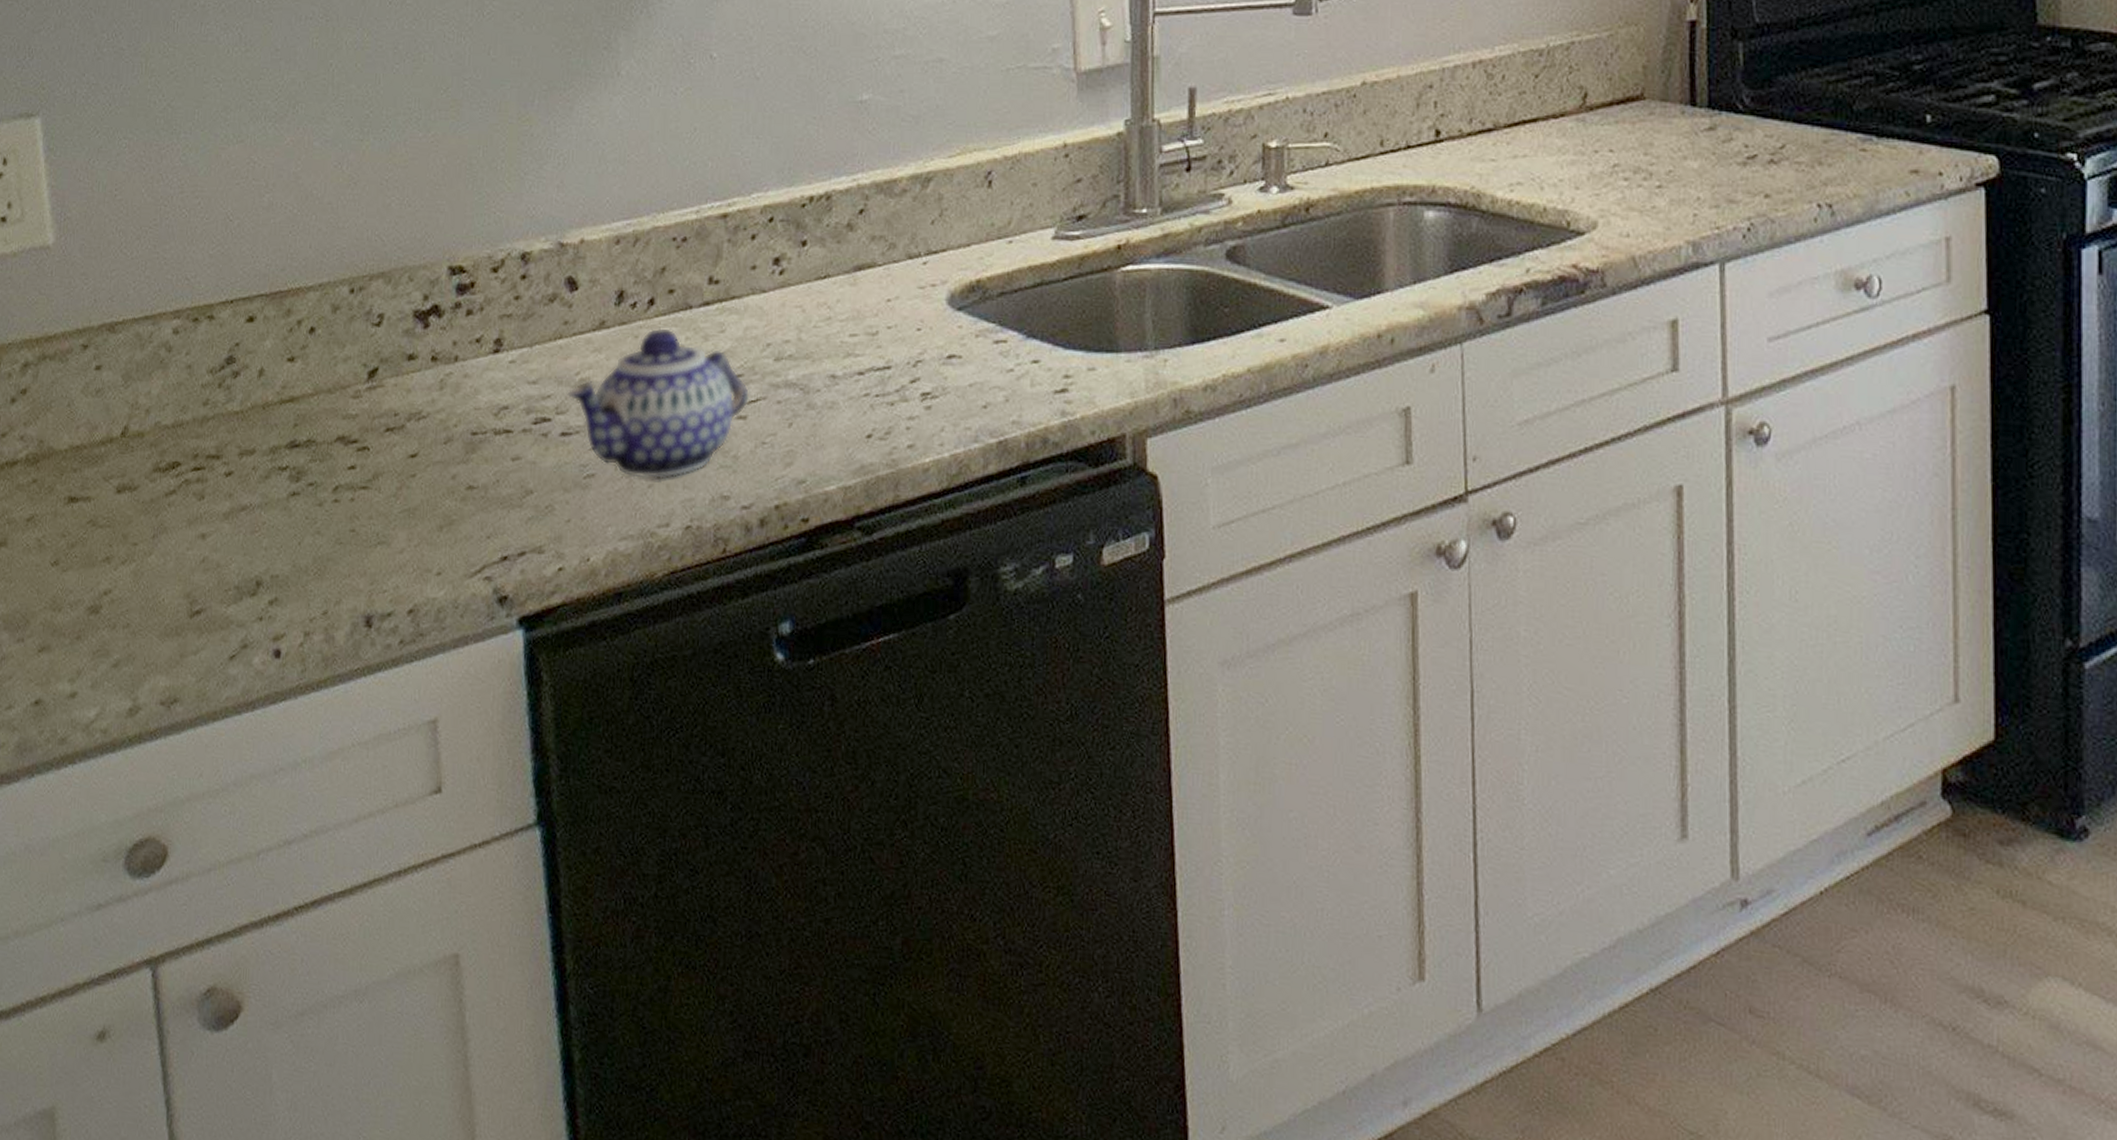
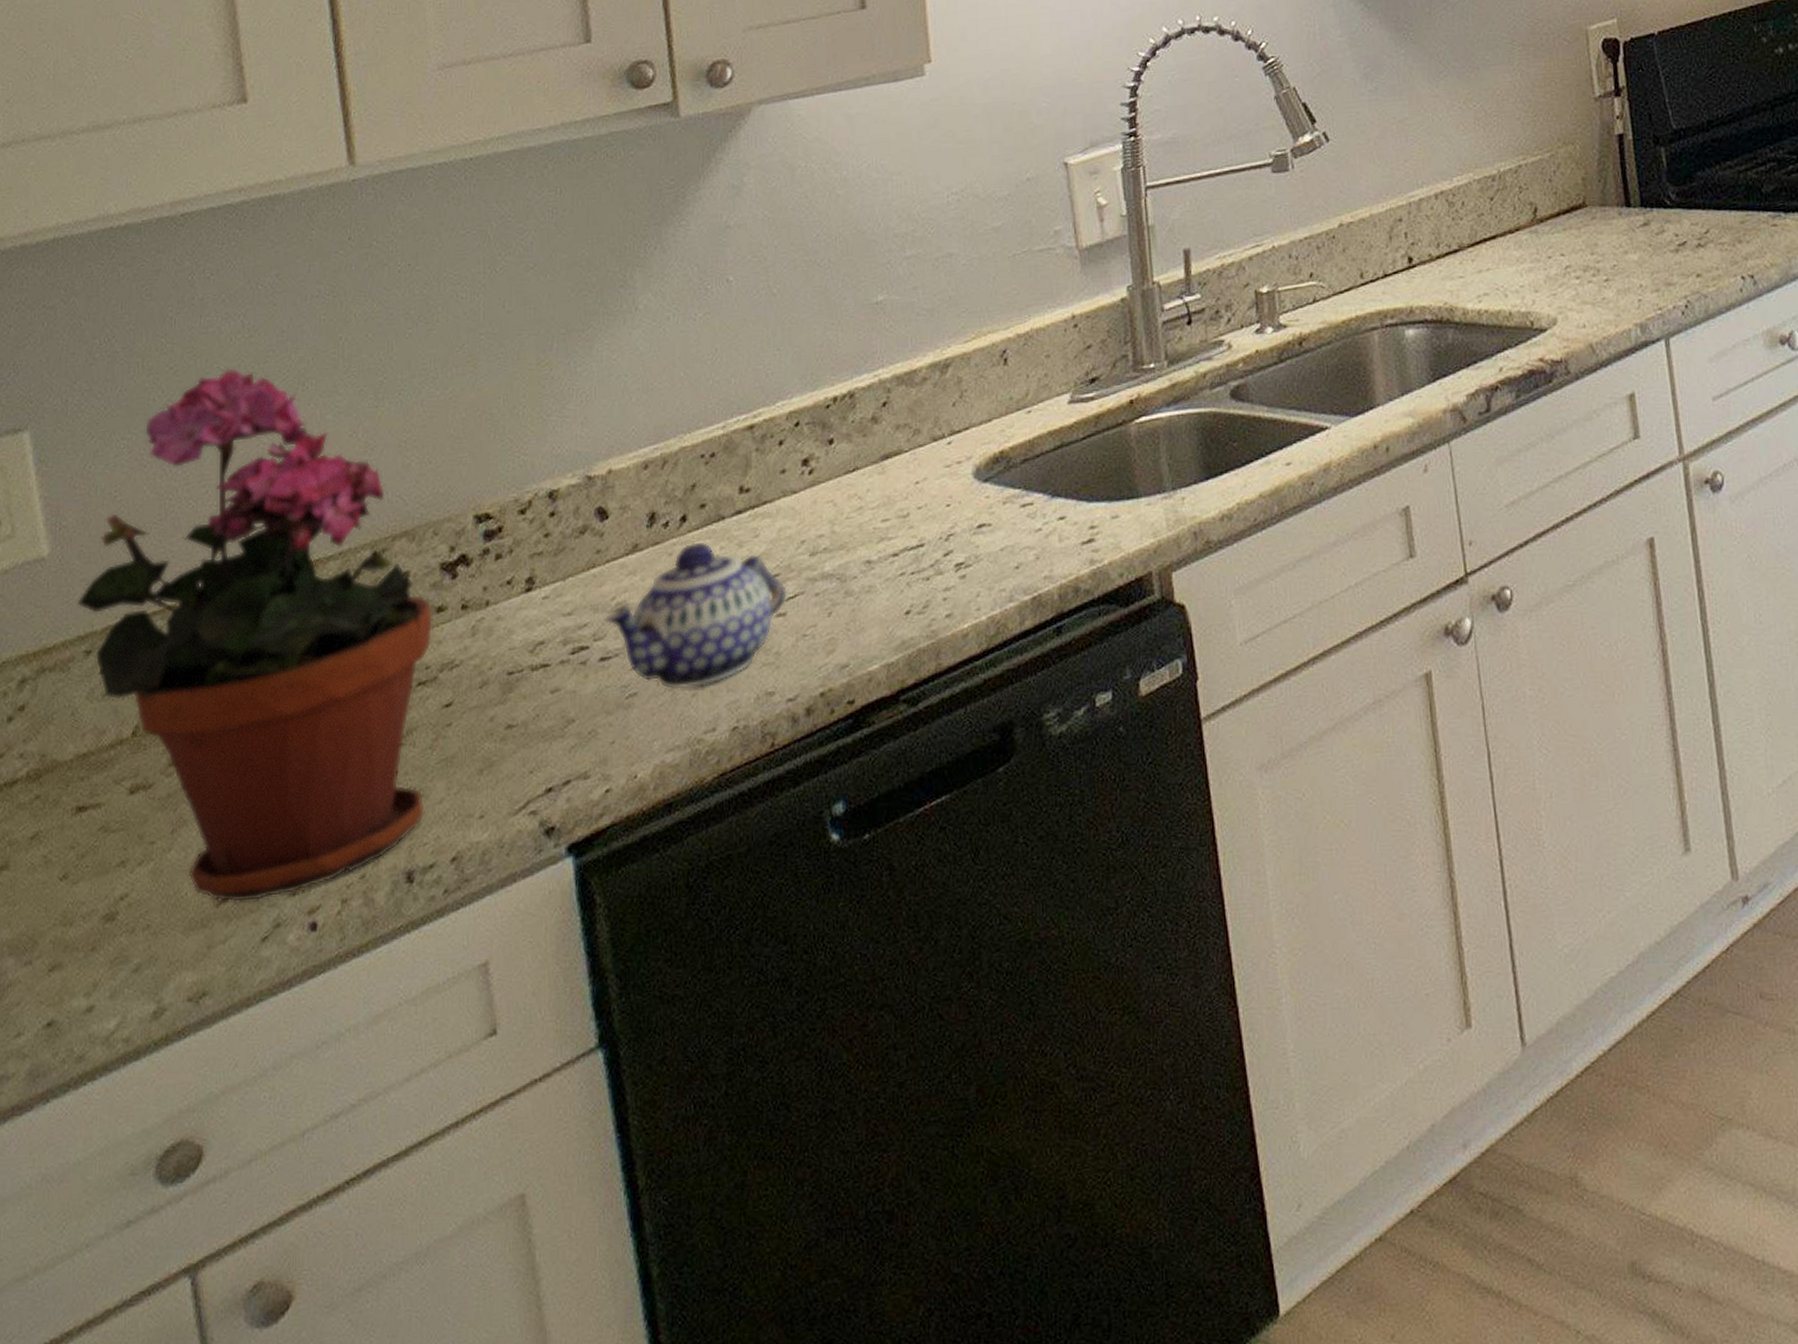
potted plant: none [77,81,405,619] -> present [77,368,433,903]

